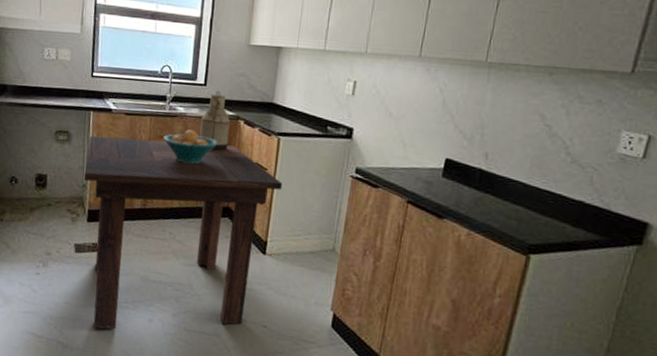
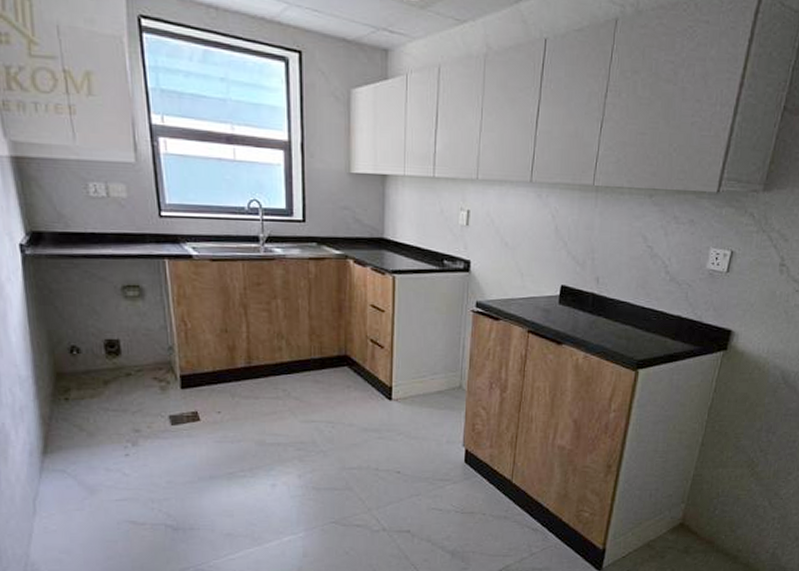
dining table: present [84,136,283,329] -> none [168,288,403,505]
fruit bowl: present [163,130,218,164] -> none [262,274,327,312]
milk can: present [199,91,231,151] -> none [303,228,339,295]

